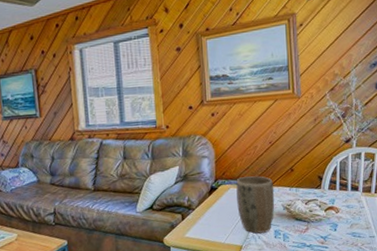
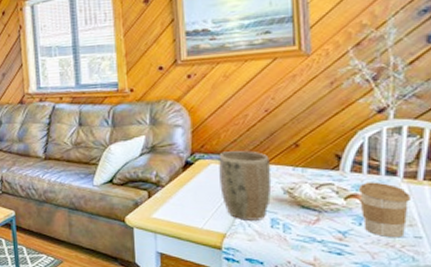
coffee cup: none [333,196,367,239] -> present [358,182,410,238]

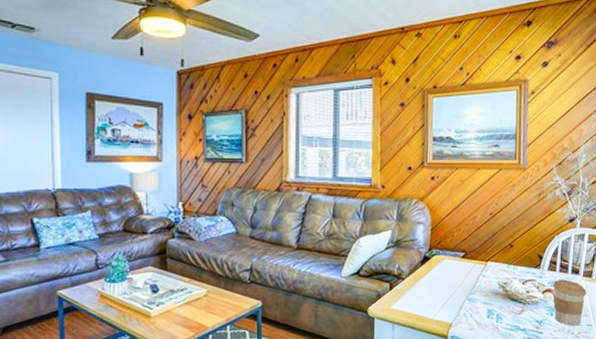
plant pot: present [219,151,272,220] -> none [450,249,491,311]

